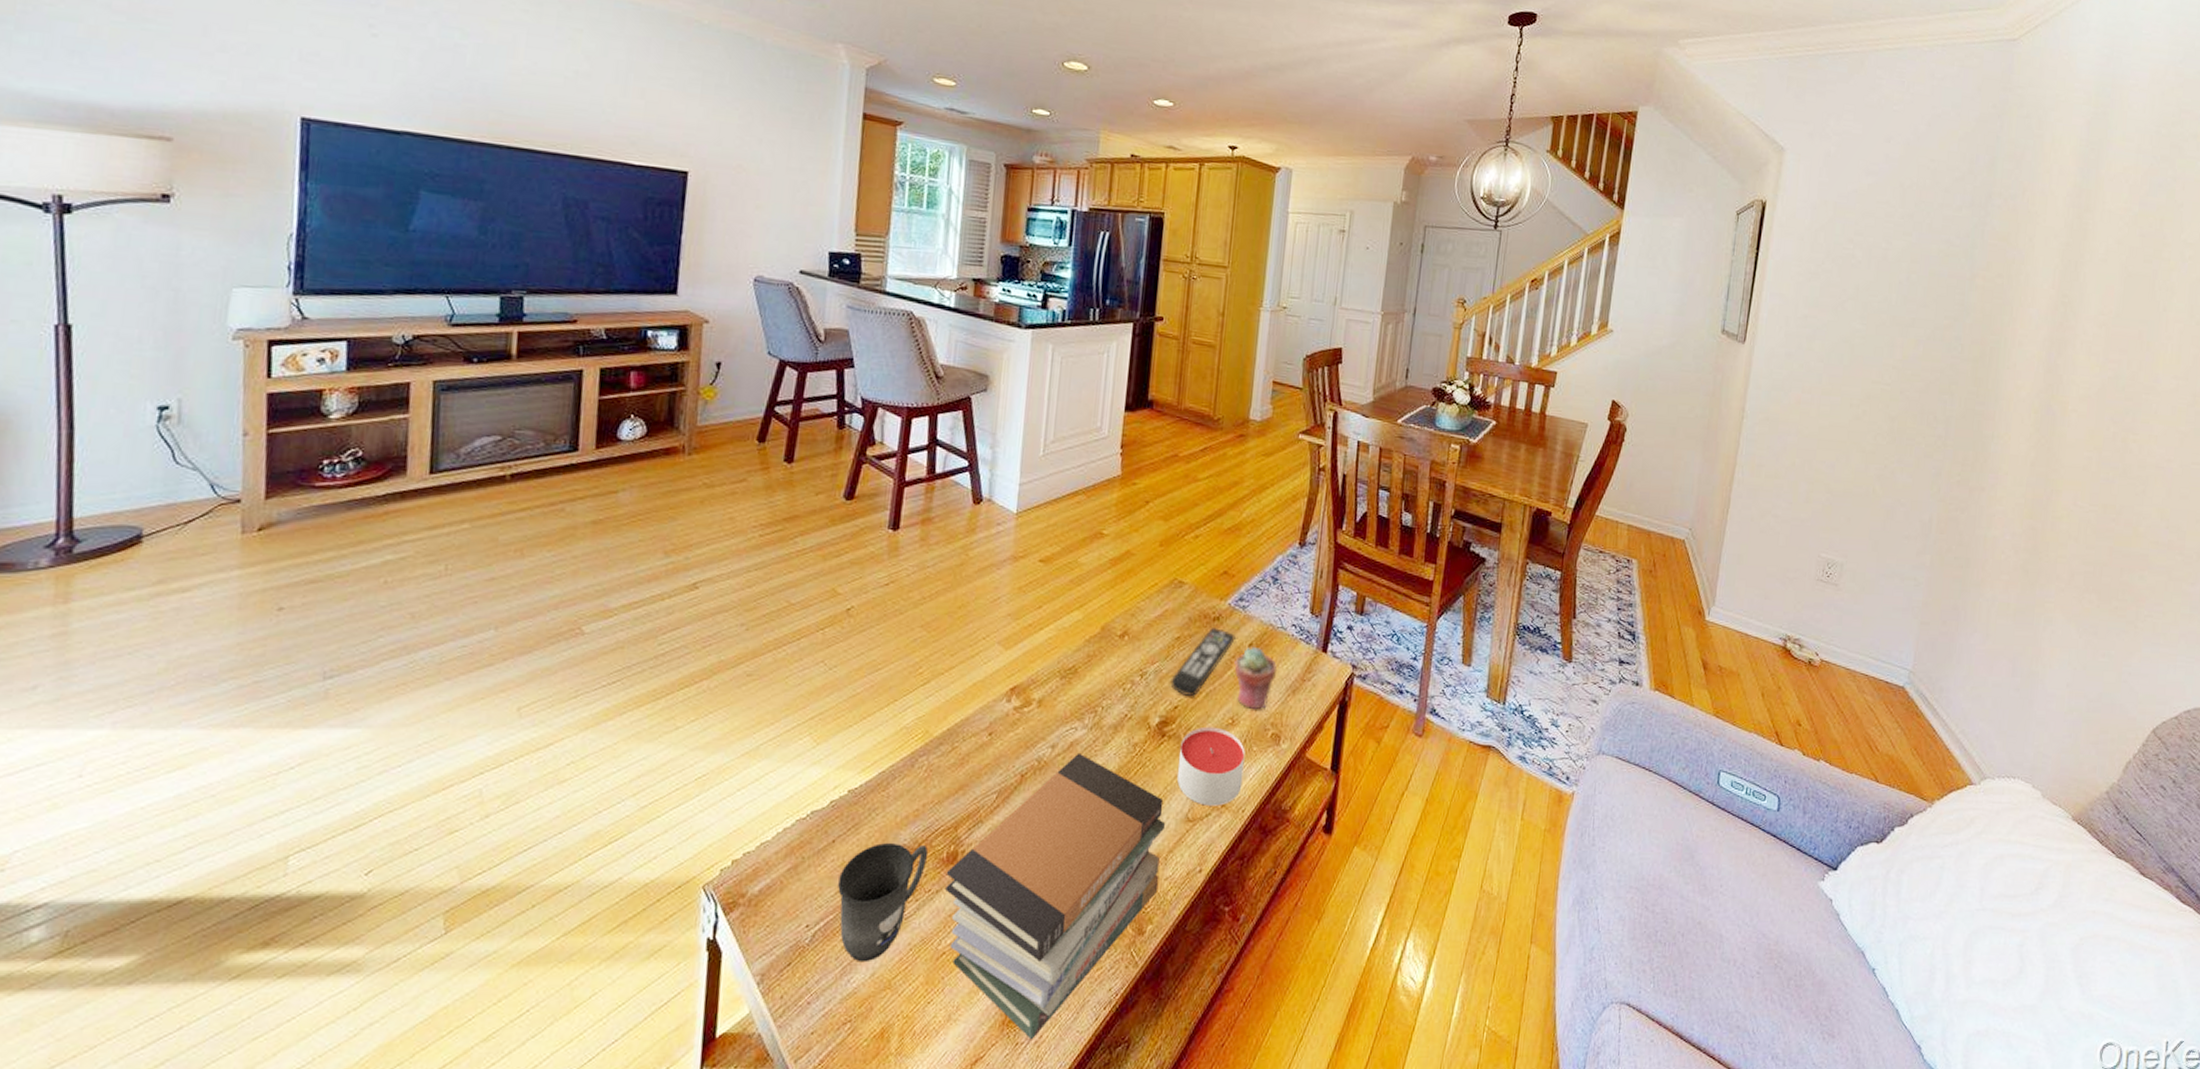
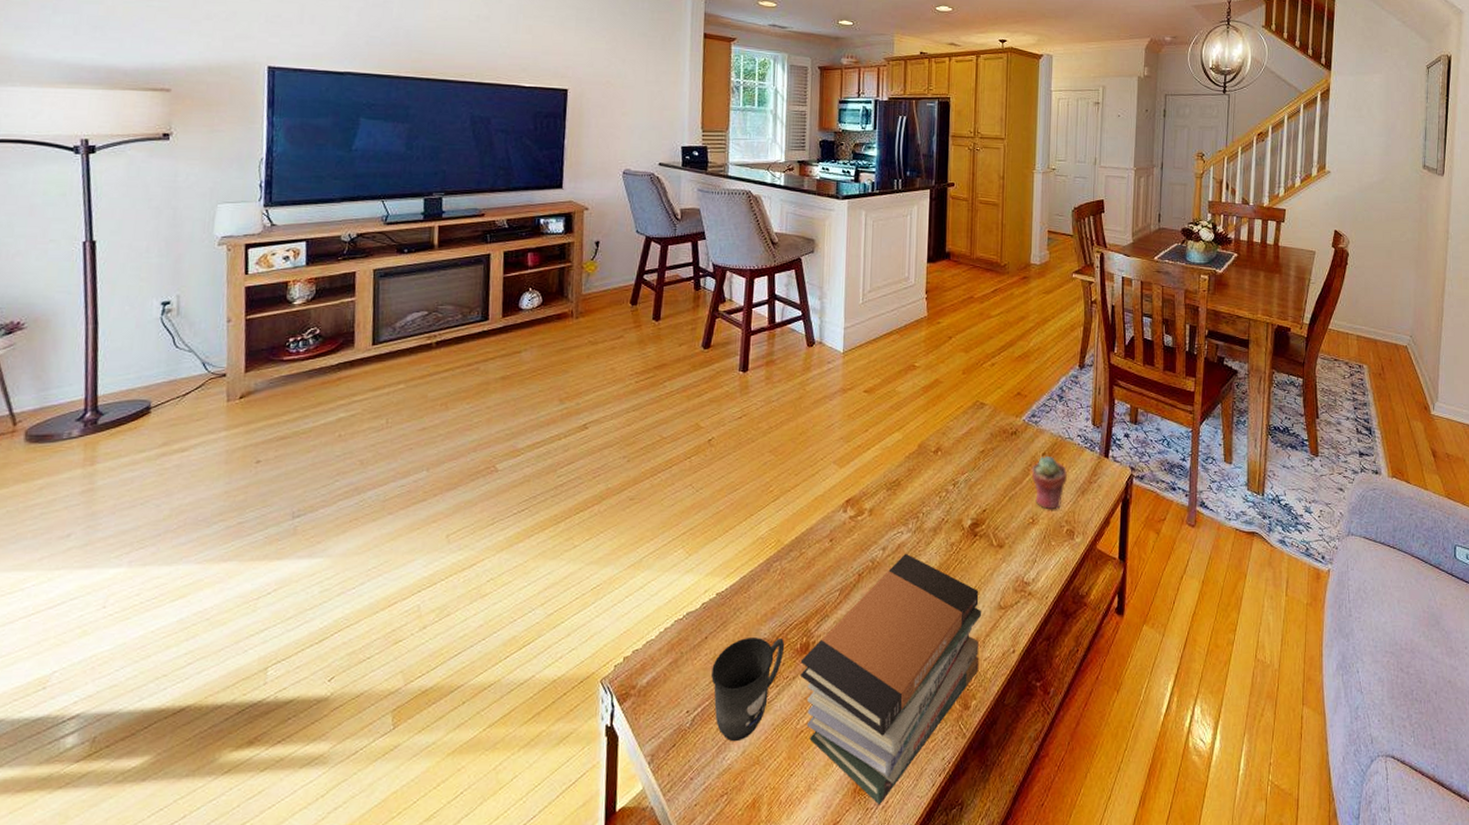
remote control: present [1169,628,1236,697] -> none [977,441,1031,501]
candle: present [1176,726,1245,806] -> none [989,526,1045,595]

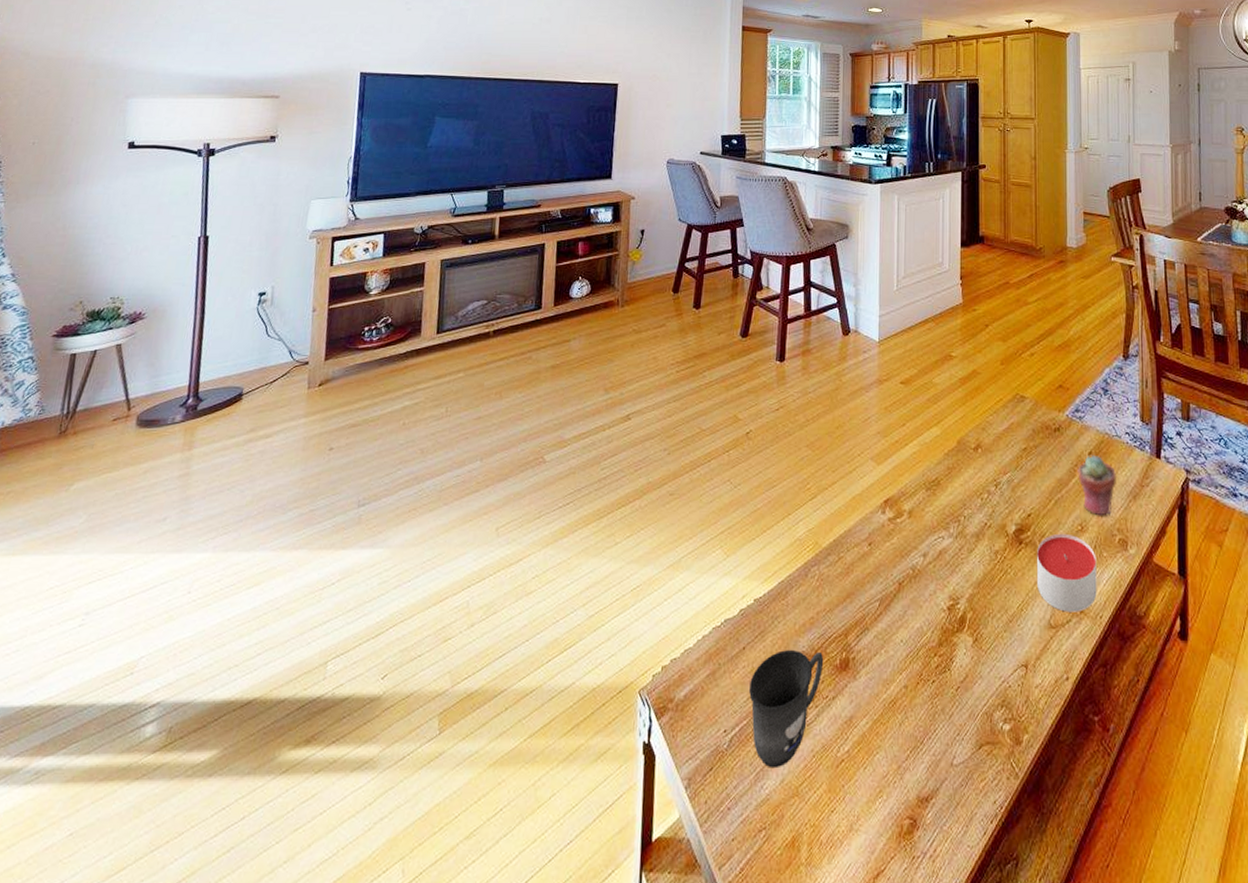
book stack: present [800,553,982,806] -> none [840,560,1031,854]
candle: none [989,526,1045,595] -> present [1036,533,1097,612]

